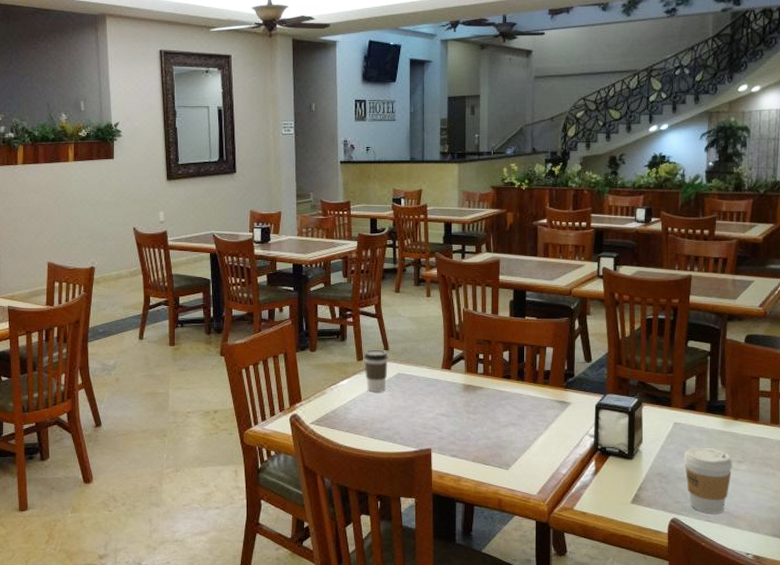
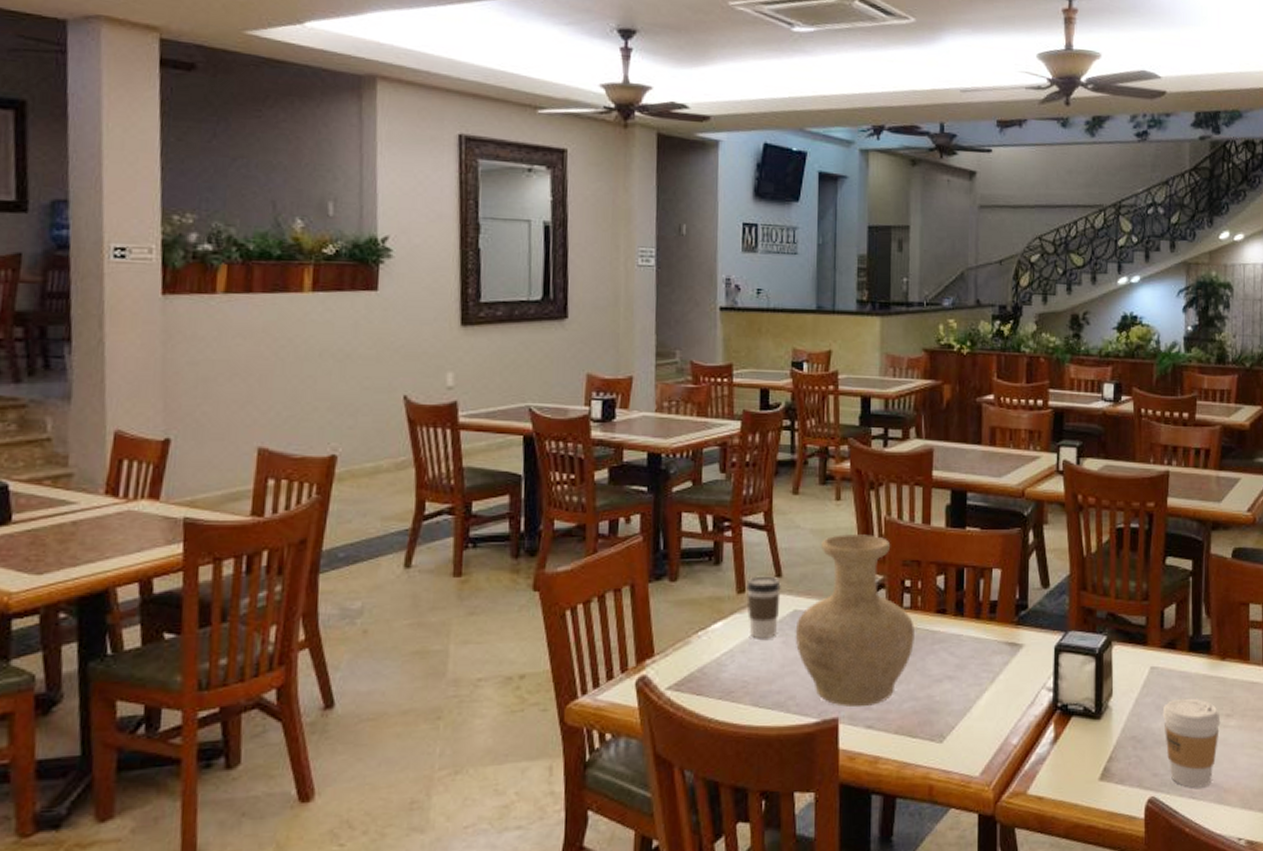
vase: none [399,321,487,442] -> present [795,534,914,708]

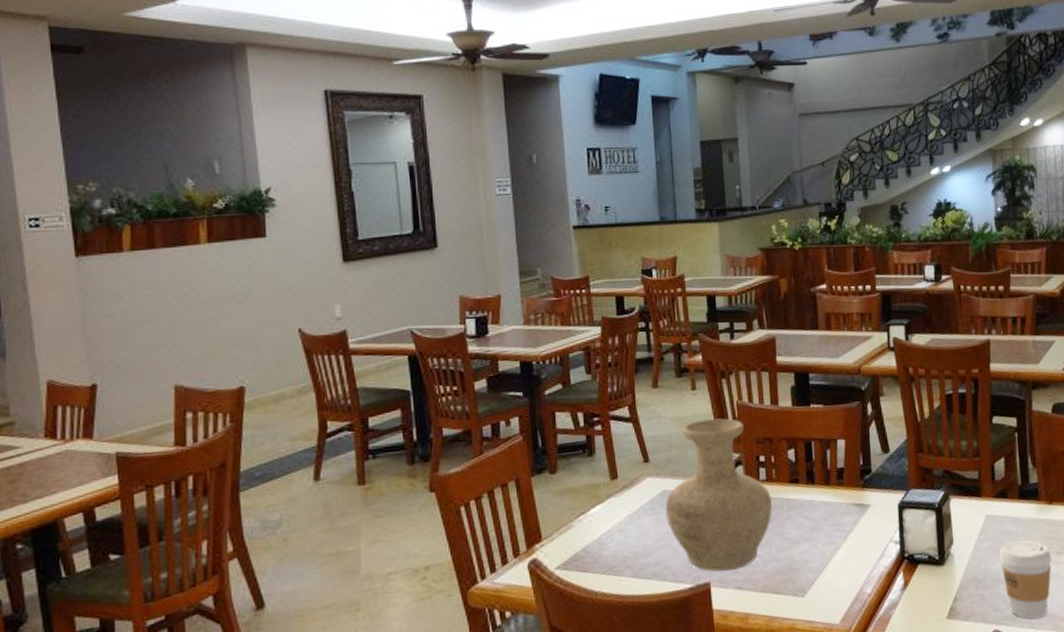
coffee cup: present [745,576,781,639] -> none [617,462,650,519]

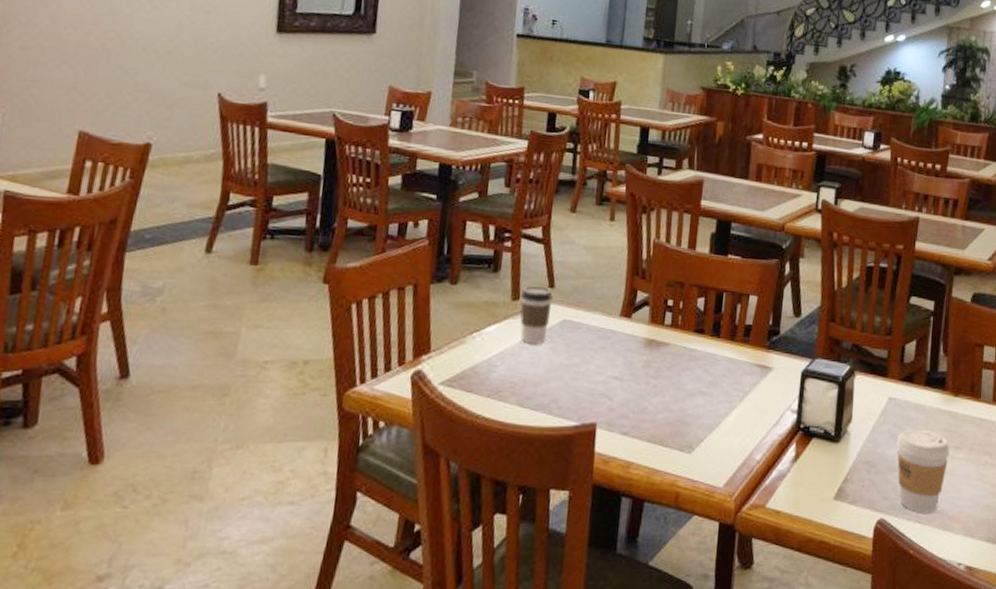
coffee cup: none [617,462,650,519] -> present [520,285,553,345]
vase: present [665,418,772,572] -> none [562,253,674,415]

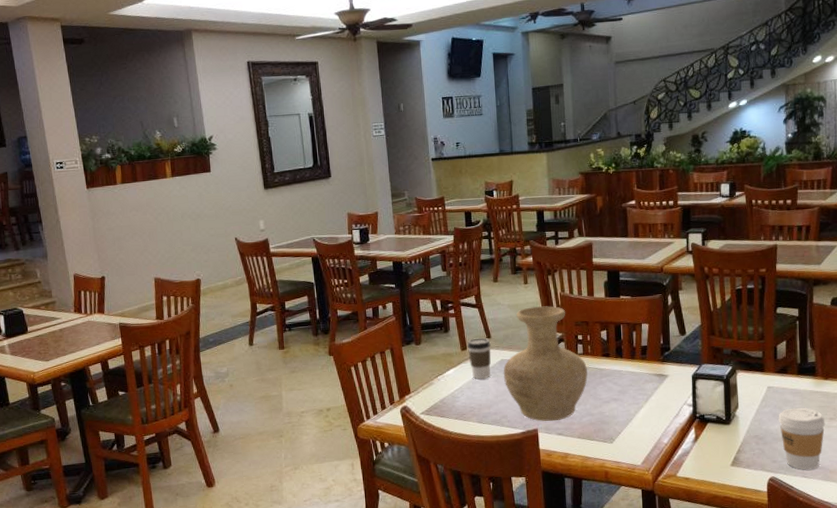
vase: none [562,253,674,415] -> present [503,306,588,422]

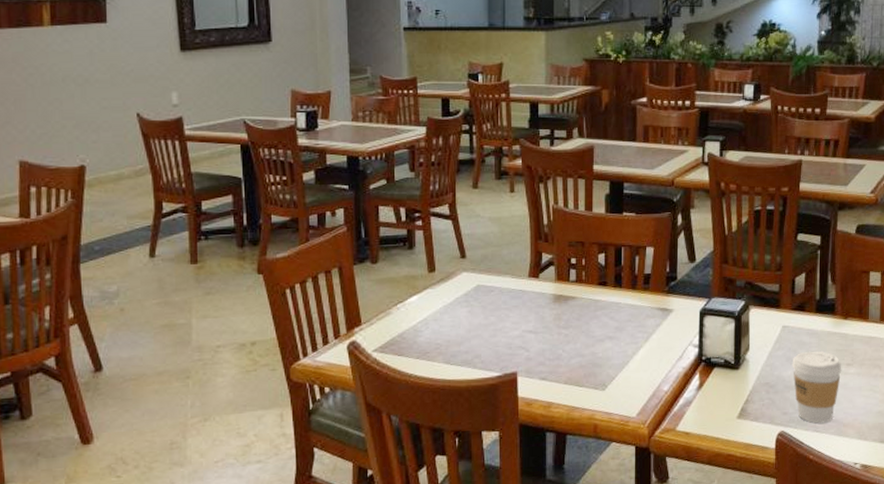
coffee cup: present [466,337,491,380] -> none [435,257,465,310]
vase: present [503,306,588,422] -> none [478,221,580,363]

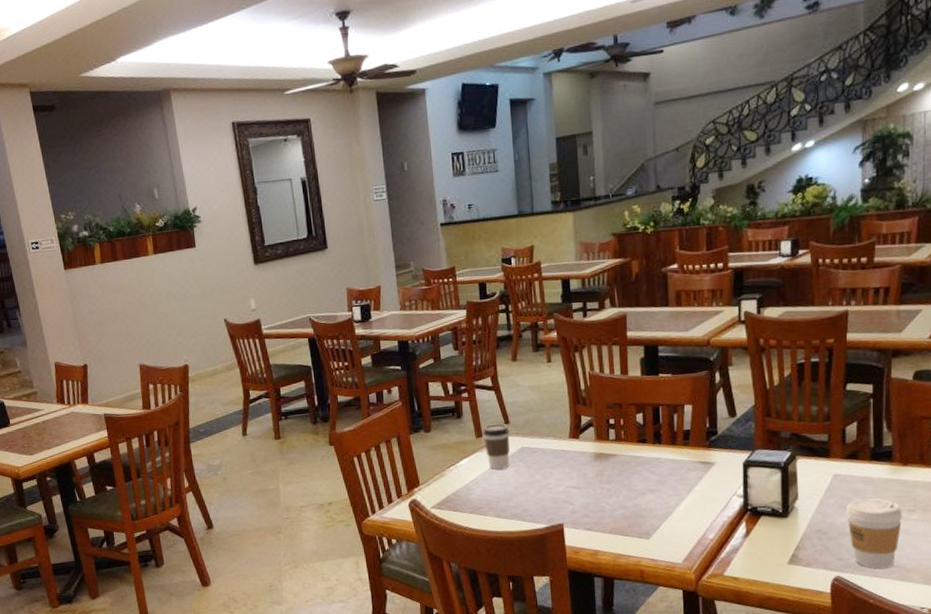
coffee cup: none [435,257,465,310] -> present [482,423,510,470]

